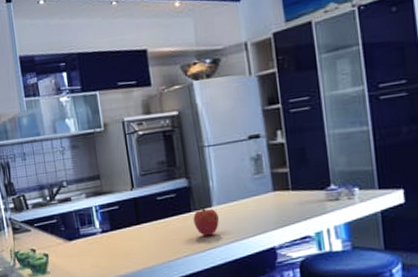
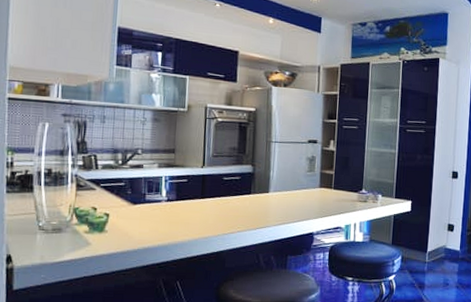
apple: present [193,205,219,236] -> none [251,189,273,217]

